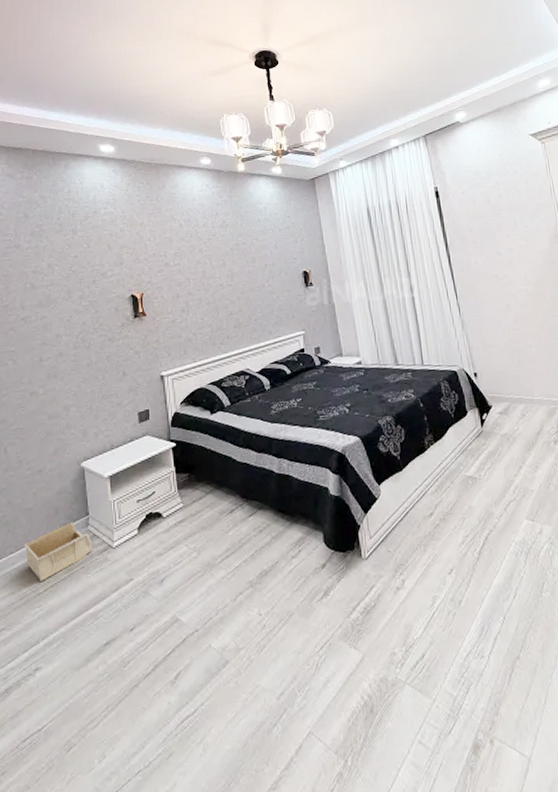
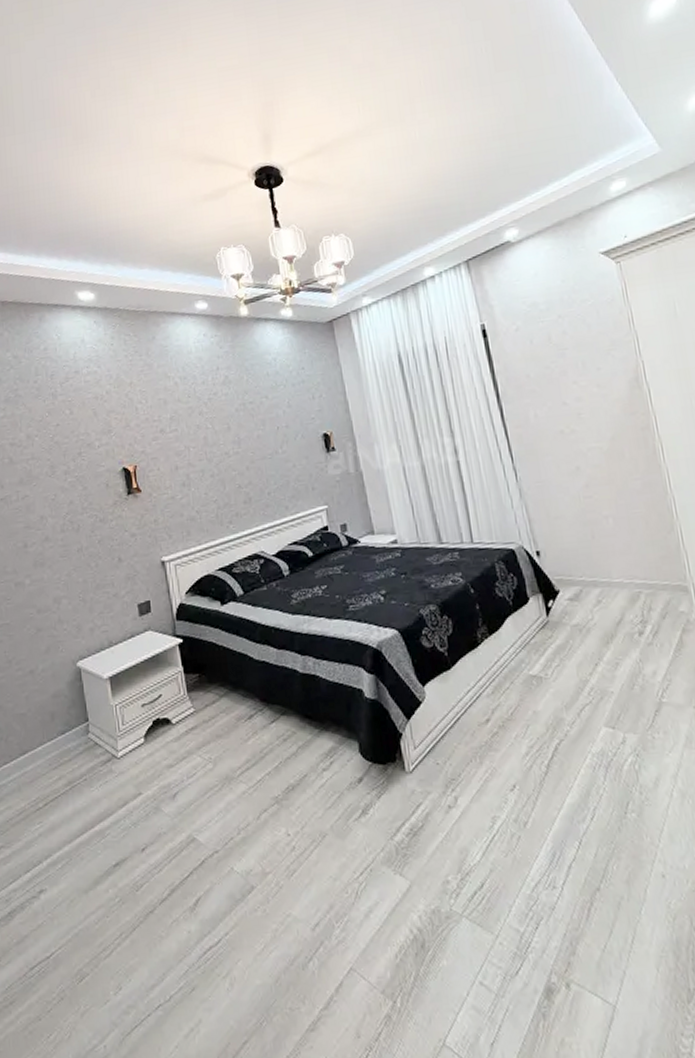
storage bin: present [24,521,92,581] -> none [19,728,94,795]

